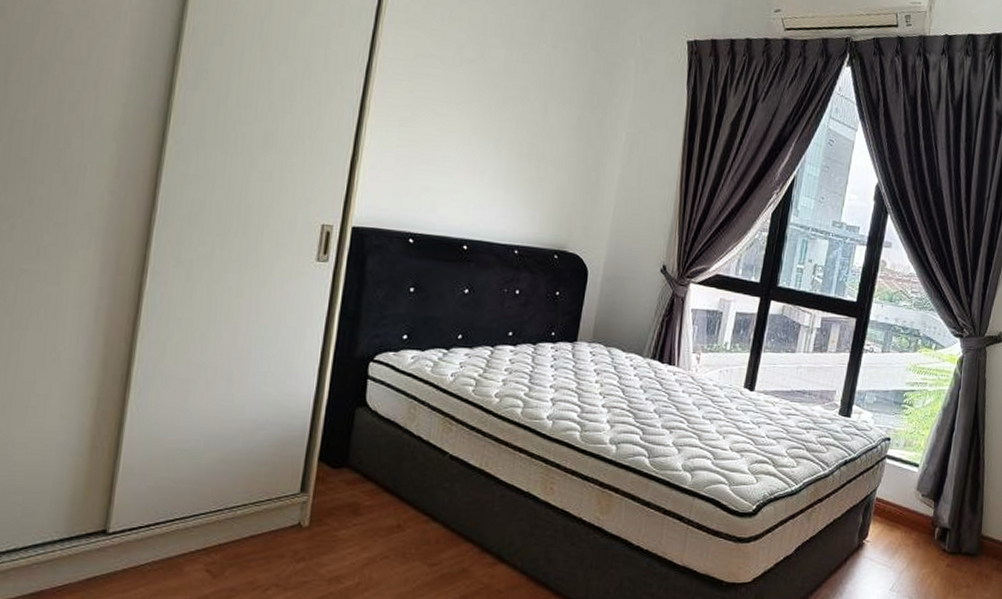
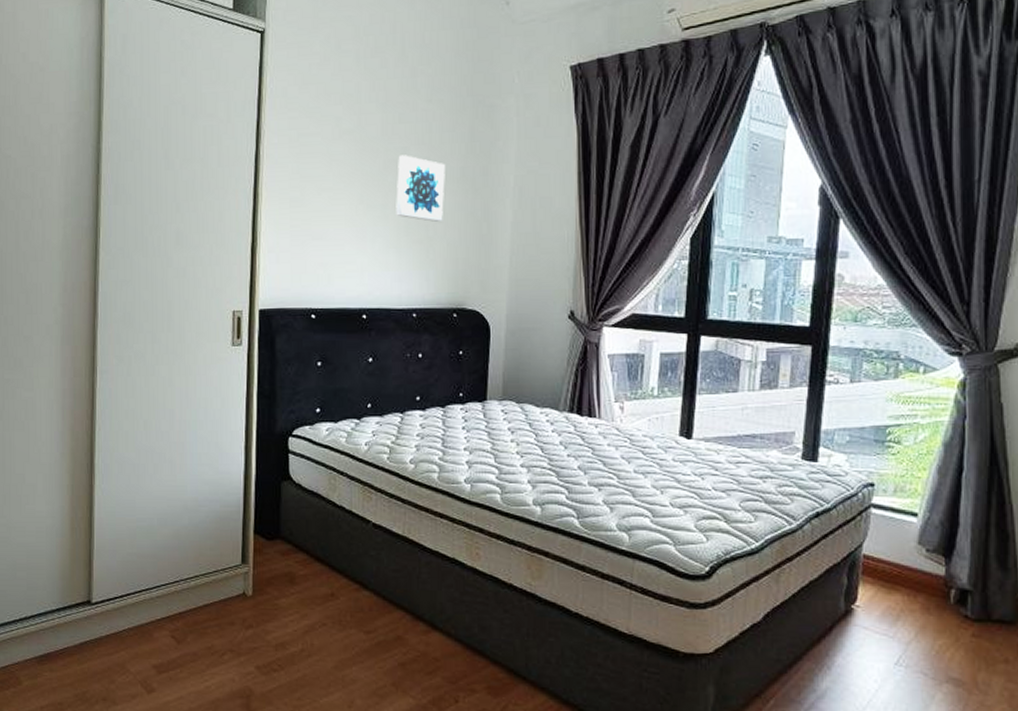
wall art: none [509,93,563,165] -> present [396,155,445,222]

